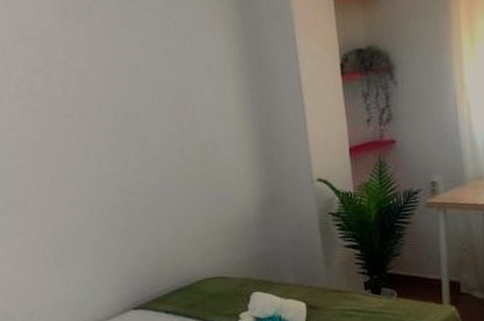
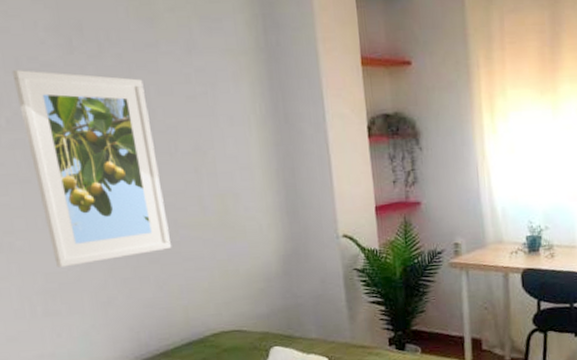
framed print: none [17,36,160,222] -> present [11,70,172,268]

